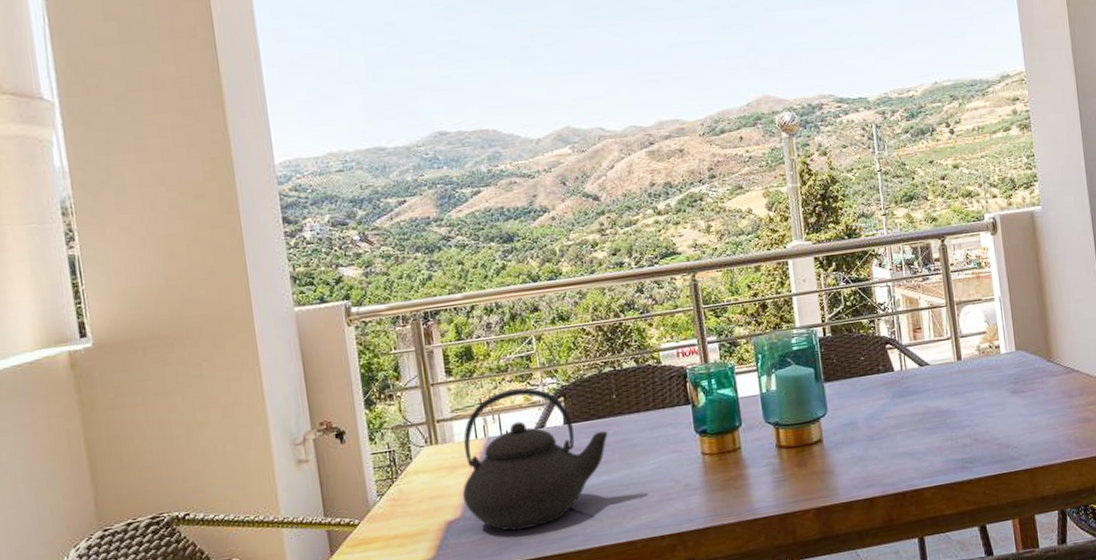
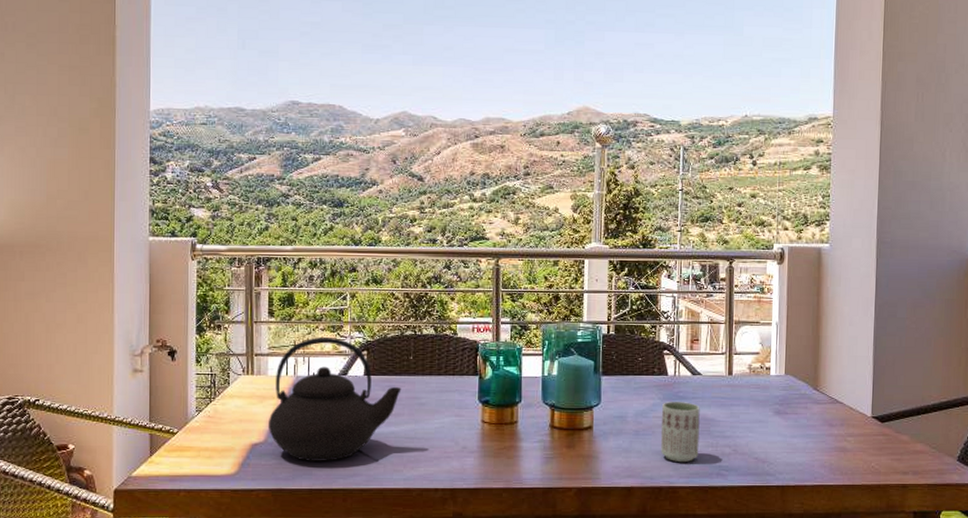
cup: none [893,396,939,463] -> present [660,401,700,462]

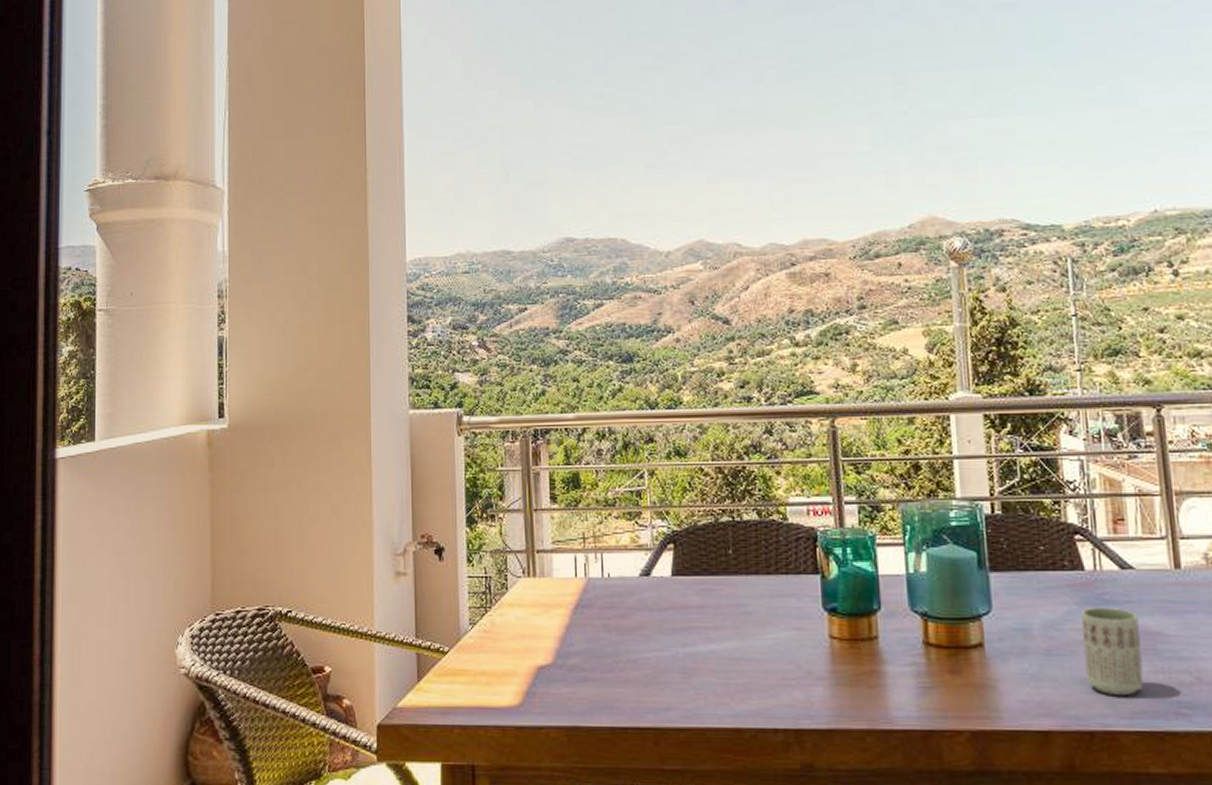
teapot: present [268,337,402,461] -> none [555,527,721,690]

